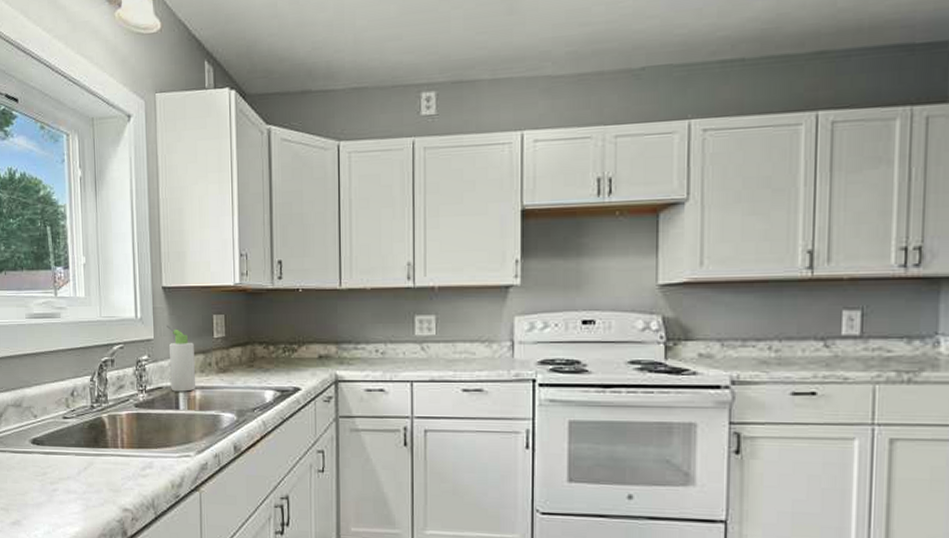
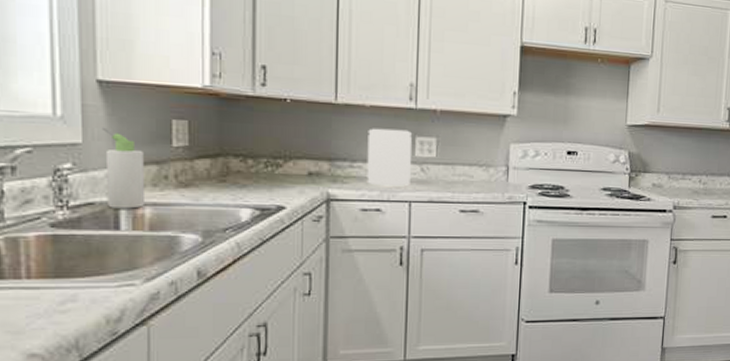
canister: none [369,309,411,366] -> present [367,128,412,187]

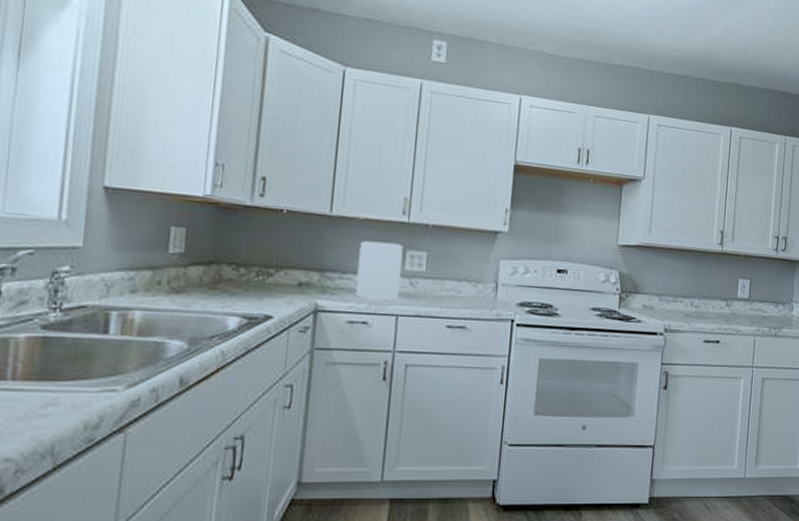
bottle: present [102,127,146,209] -> none [99,232,140,313]

